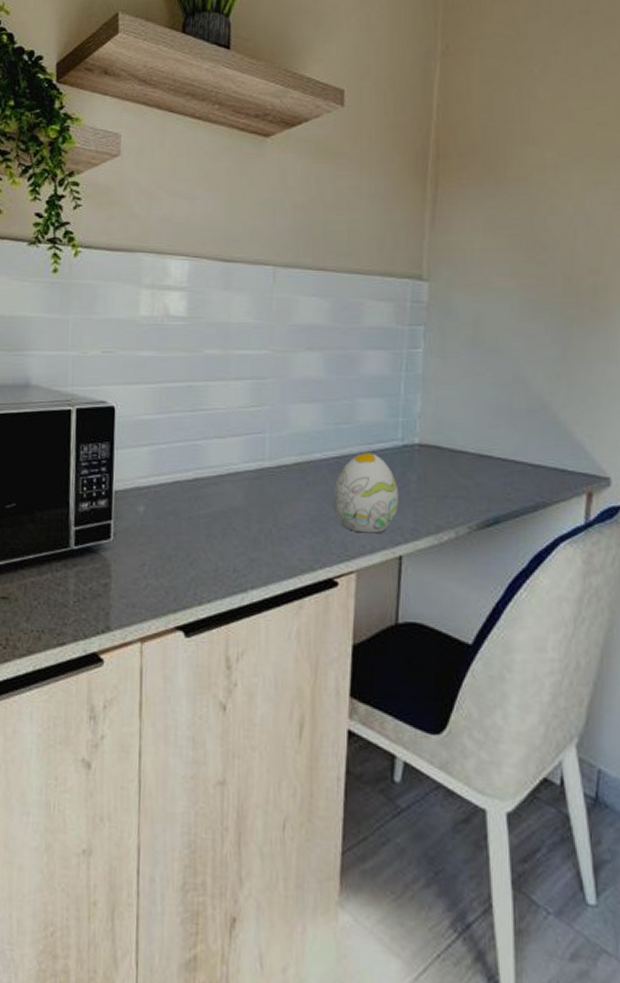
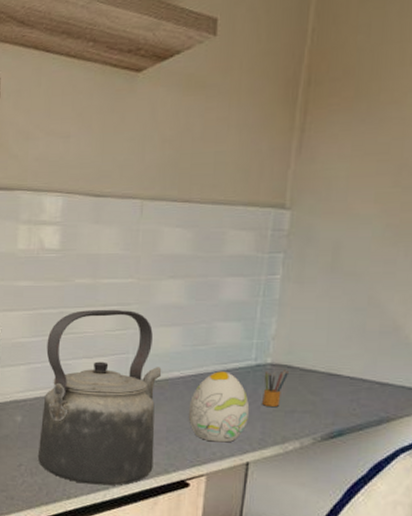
kettle: none [163,383,302,587] -> present [37,309,162,486]
pencil box: none [412,450,438,492] -> present [262,369,289,407]

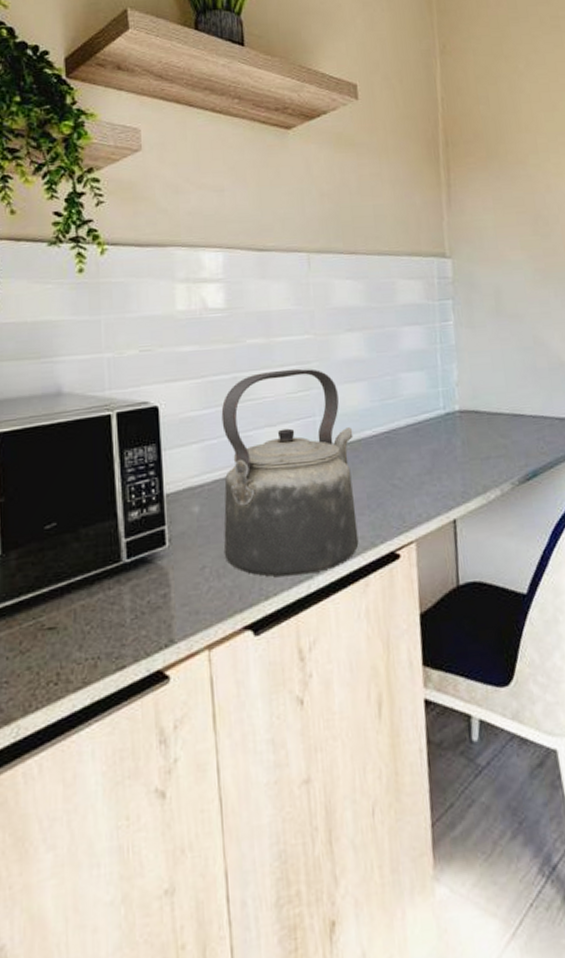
decorative egg: present [188,371,250,443] -> none [386,424,448,503]
pencil box: present [262,369,289,407] -> none [455,415,477,456]

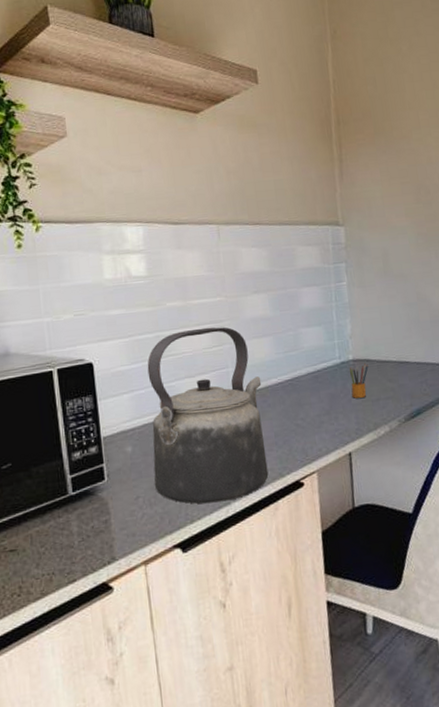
pencil box: none [455,415,477,456] -> present [349,363,369,398]

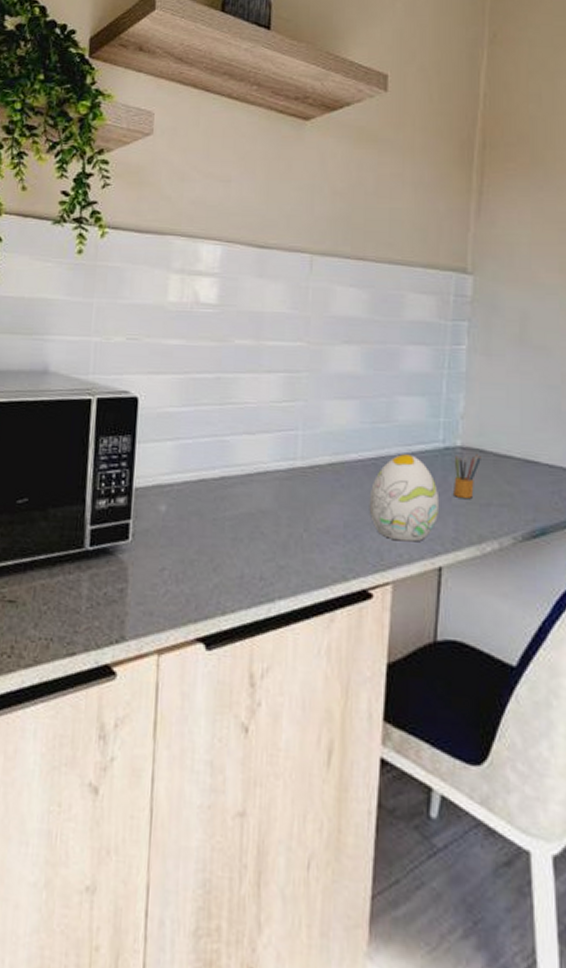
kettle: present [147,327,269,504] -> none [185,376,337,597]
decorative egg: none [290,372,344,439] -> present [369,454,440,542]

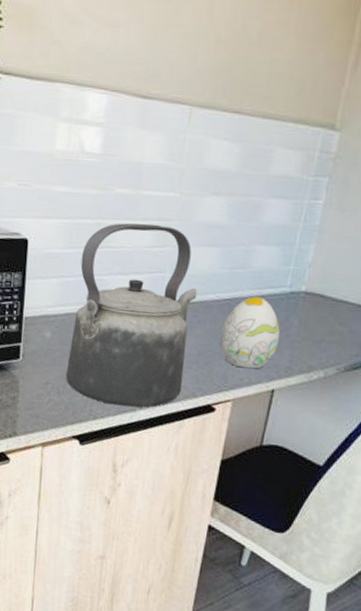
kettle: none [185,376,337,597] -> present [65,223,198,407]
pencil box: present [454,453,481,498] -> none [292,298,321,336]

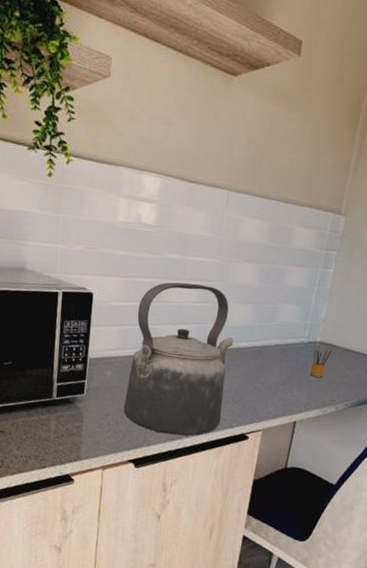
decorative egg: present [219,296,280,369] -> none [252,345,300,405]
pencil box: none [292,298,321,336] -> present [310,347,332,377]

